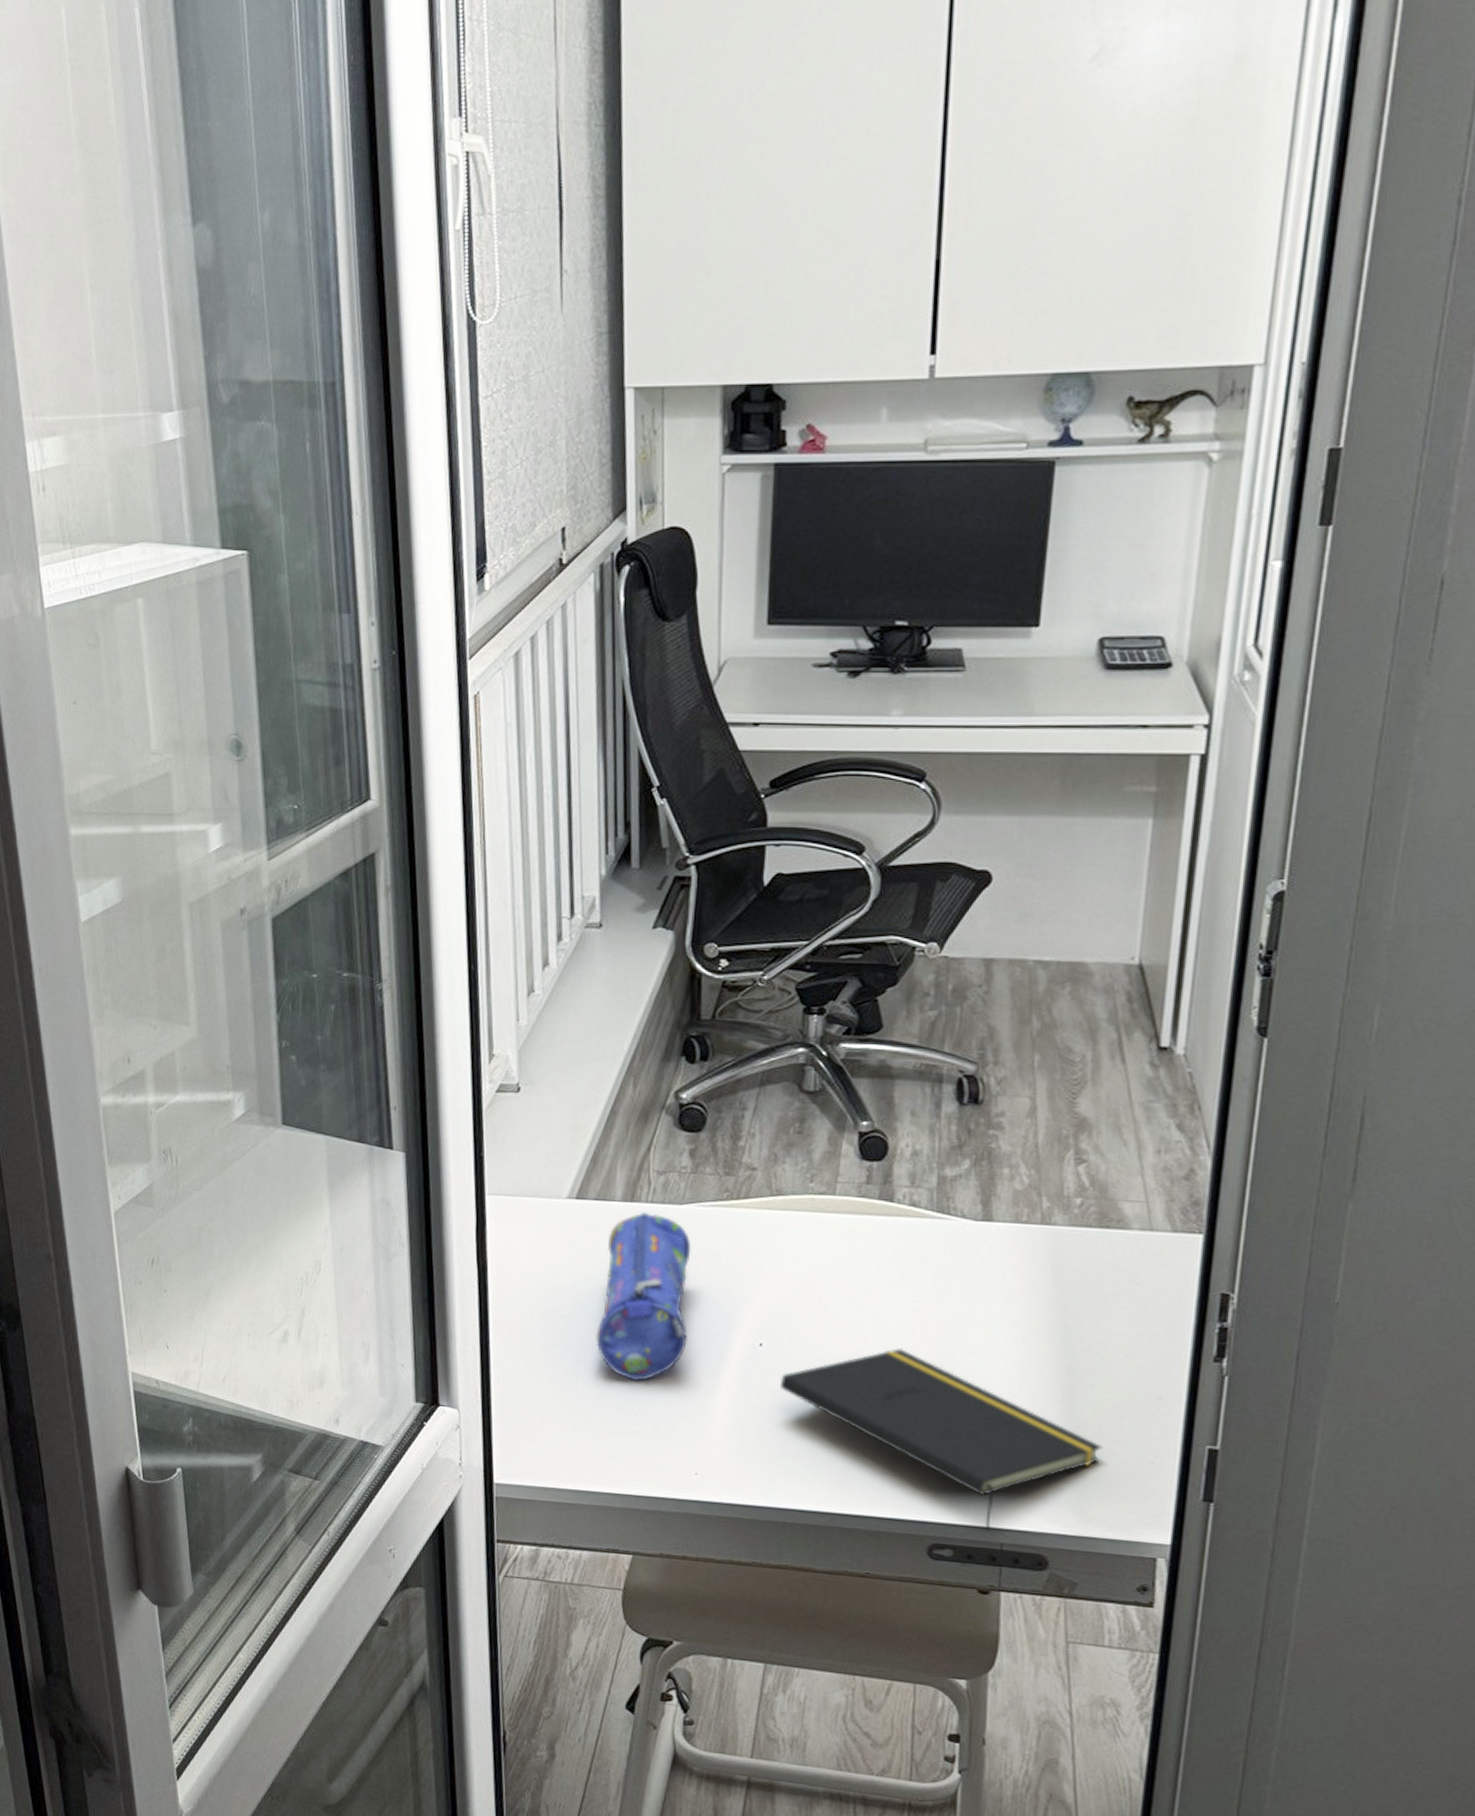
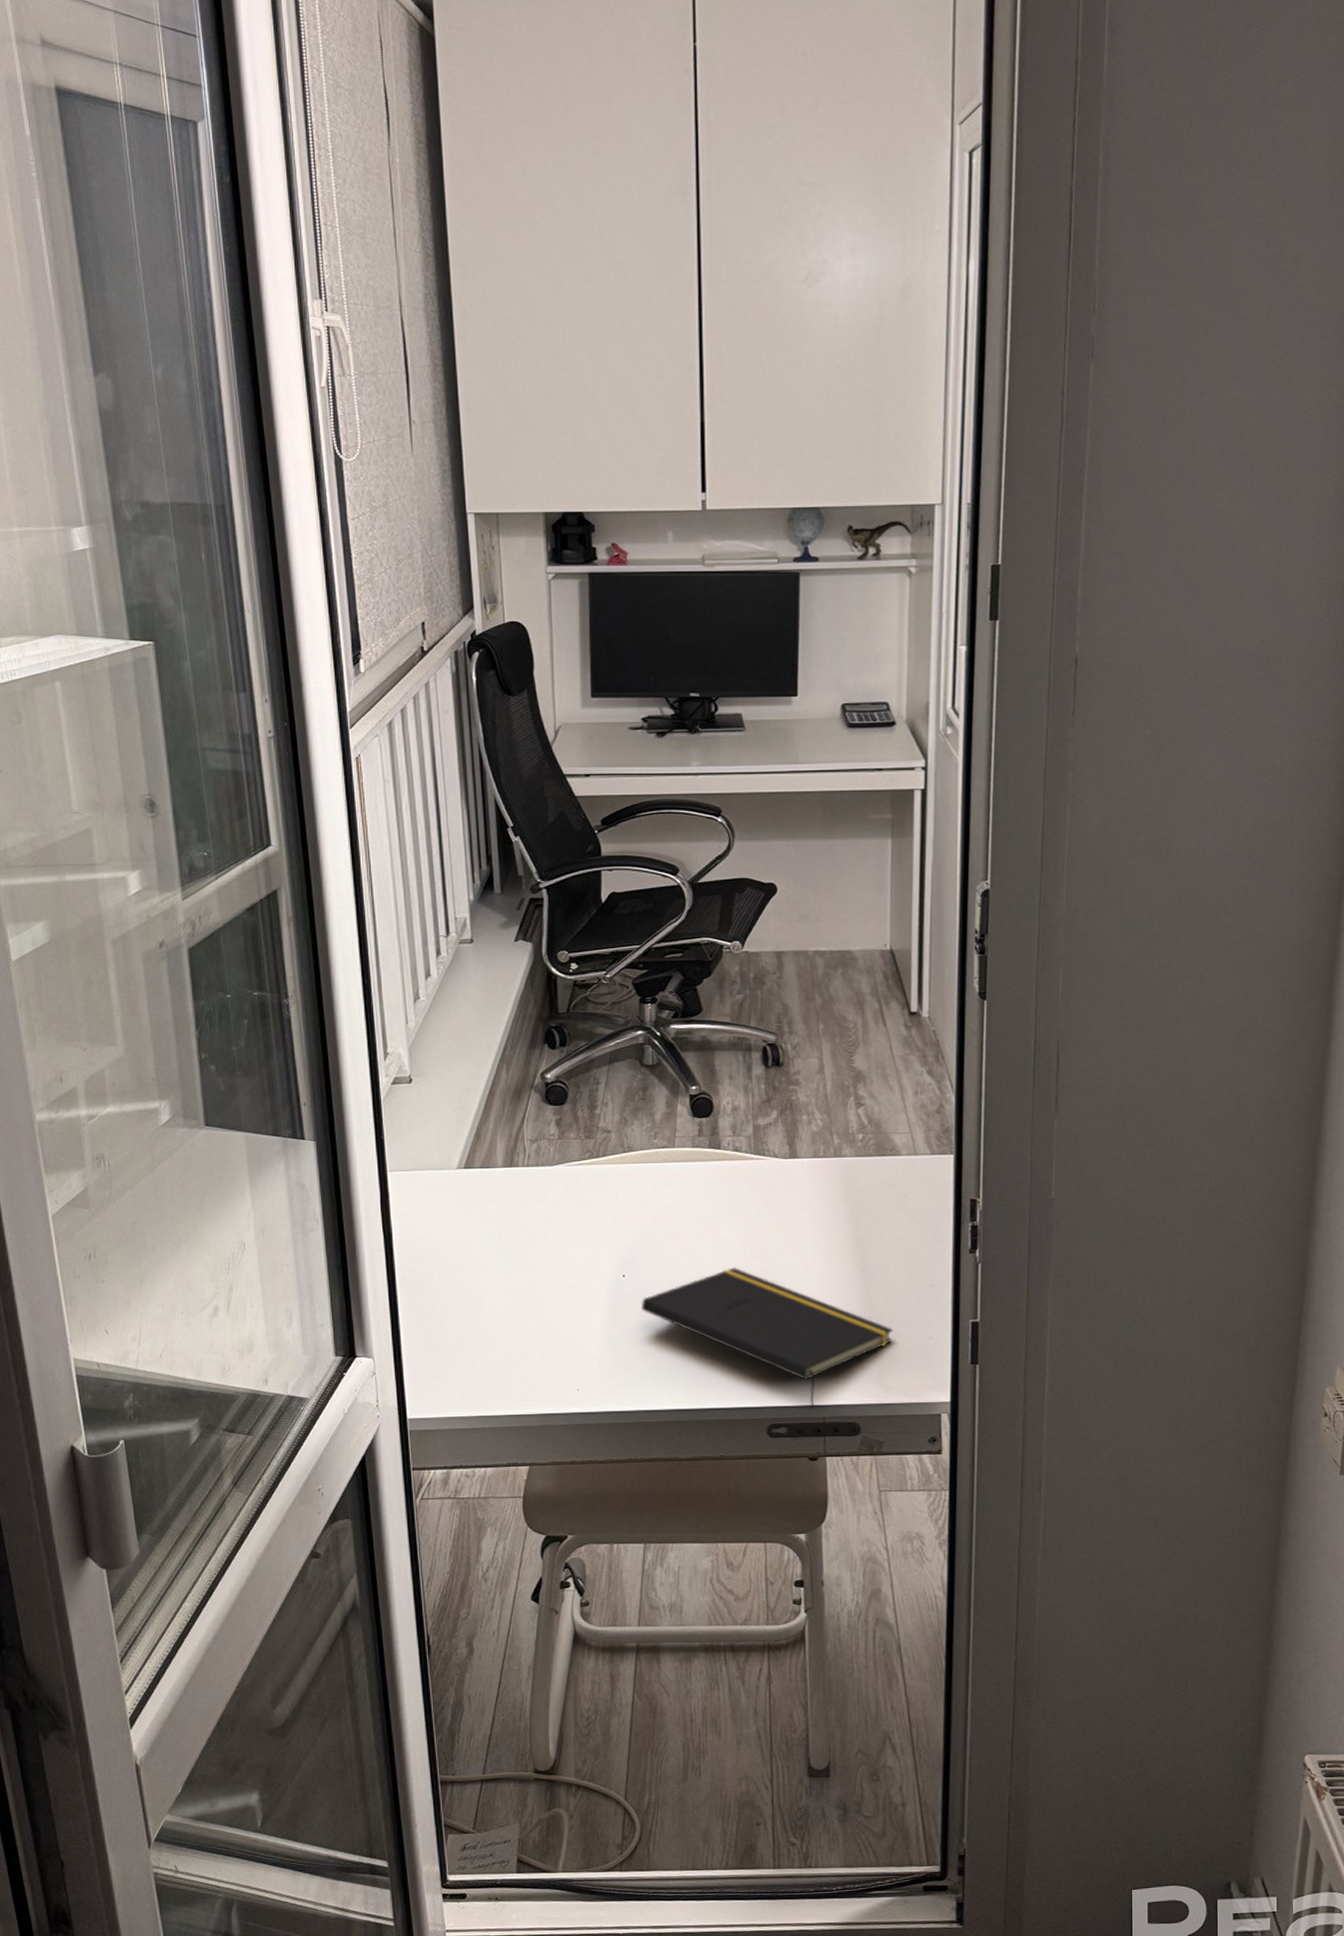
pencil case: present [596,1212,691,1382] -> none [488,1175,564,1318]

